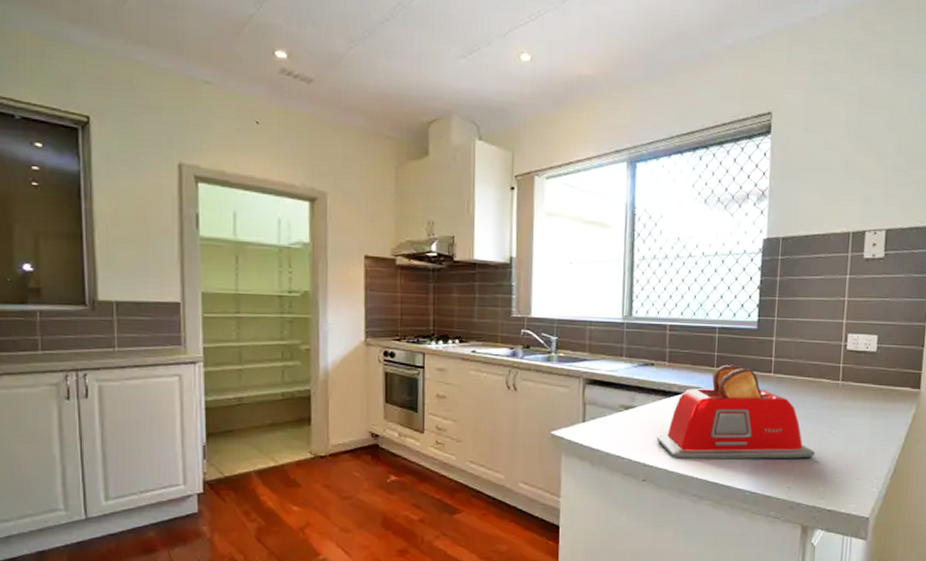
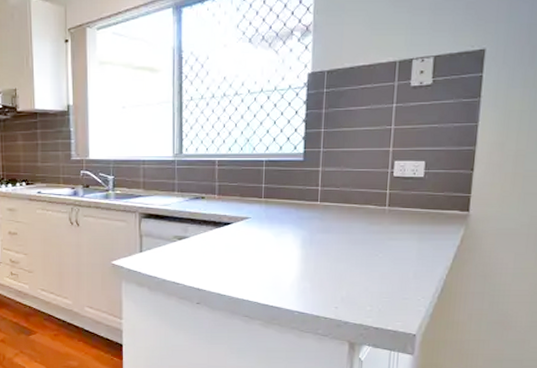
toaster: present [656,364,815,460] -> none [209,195,362,284]

